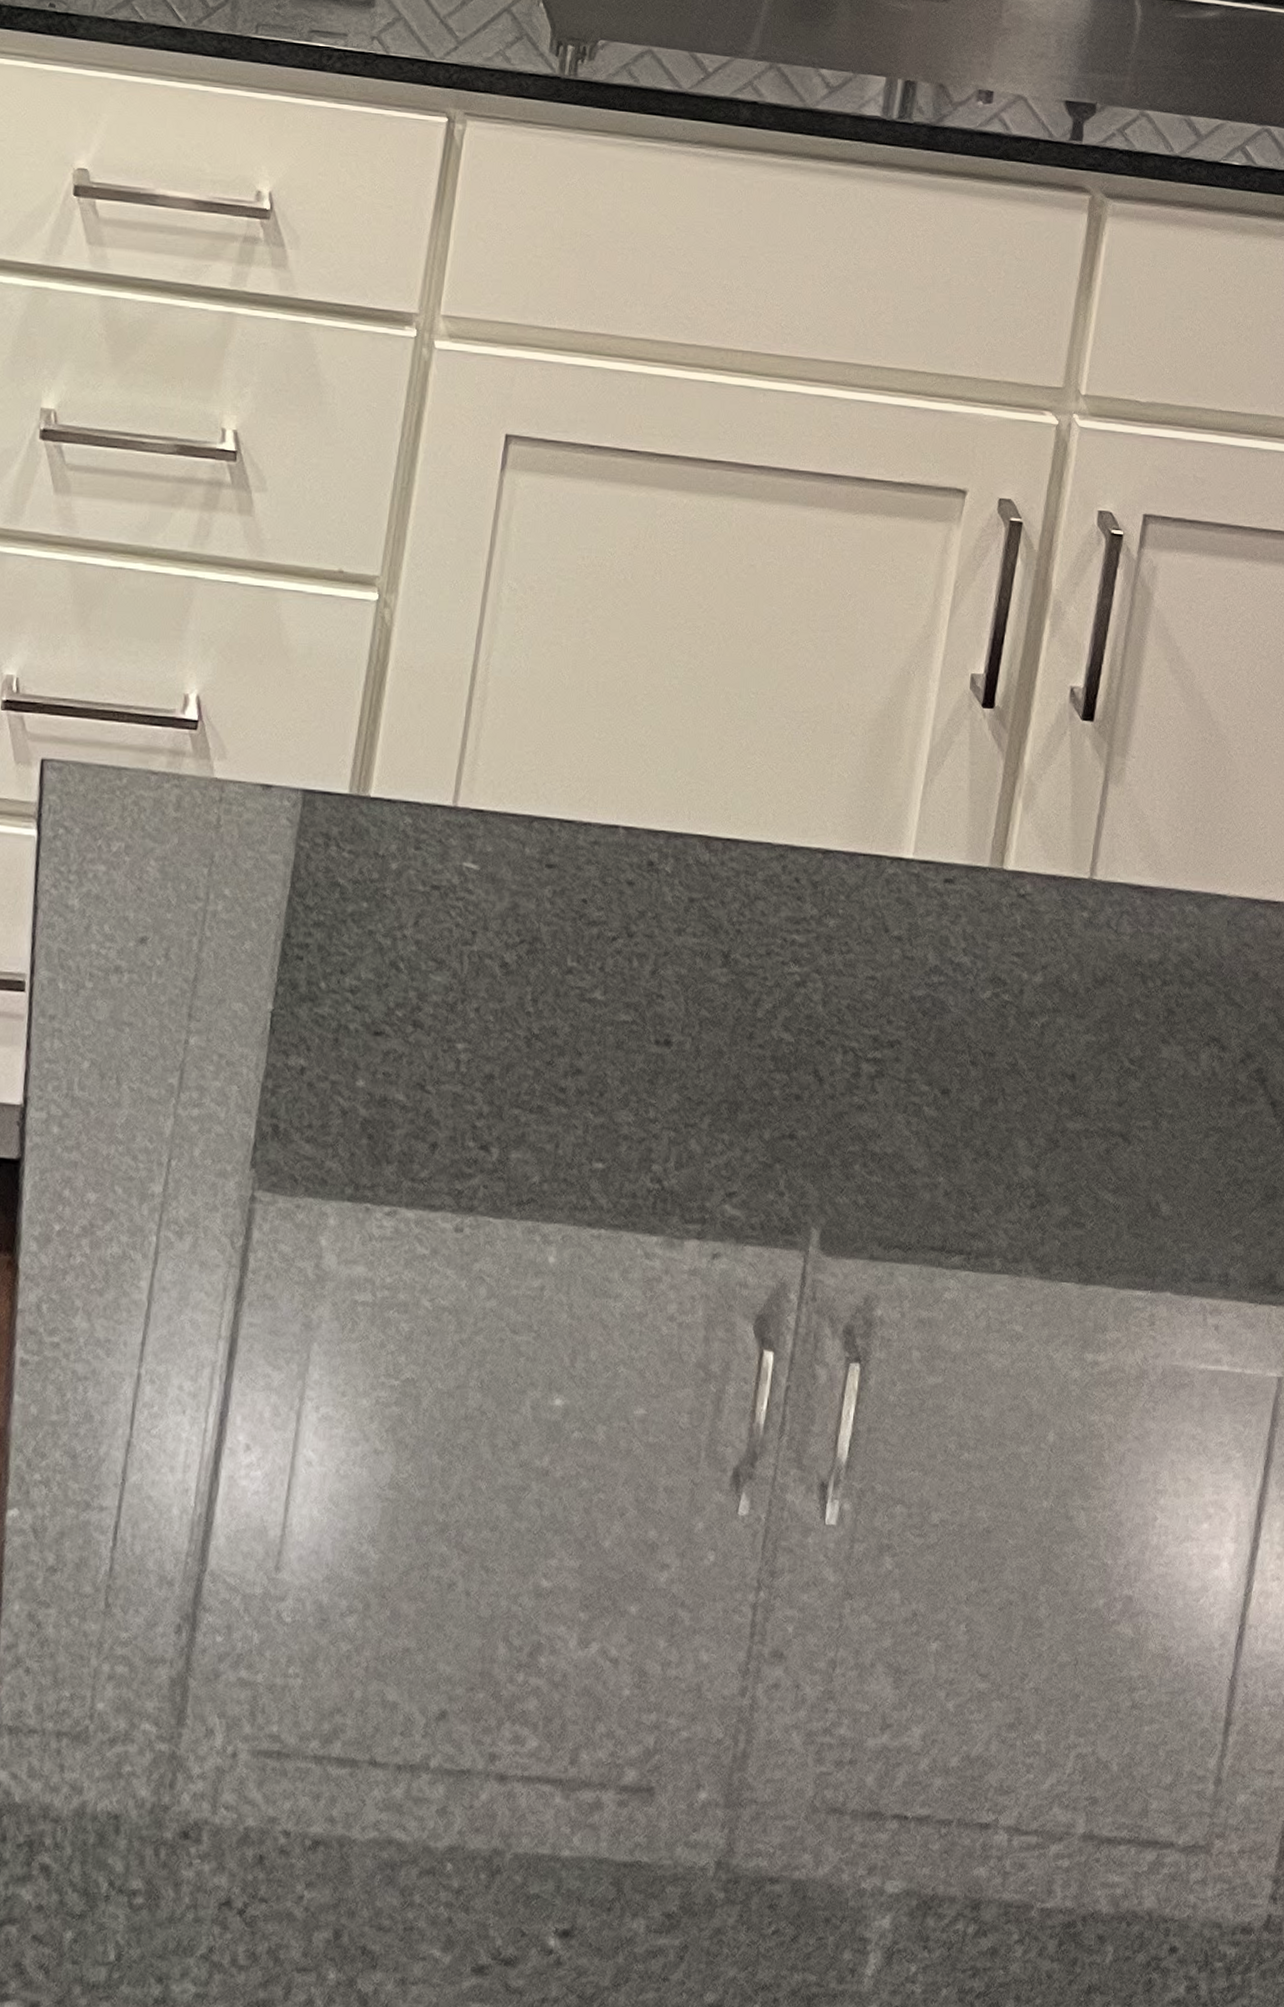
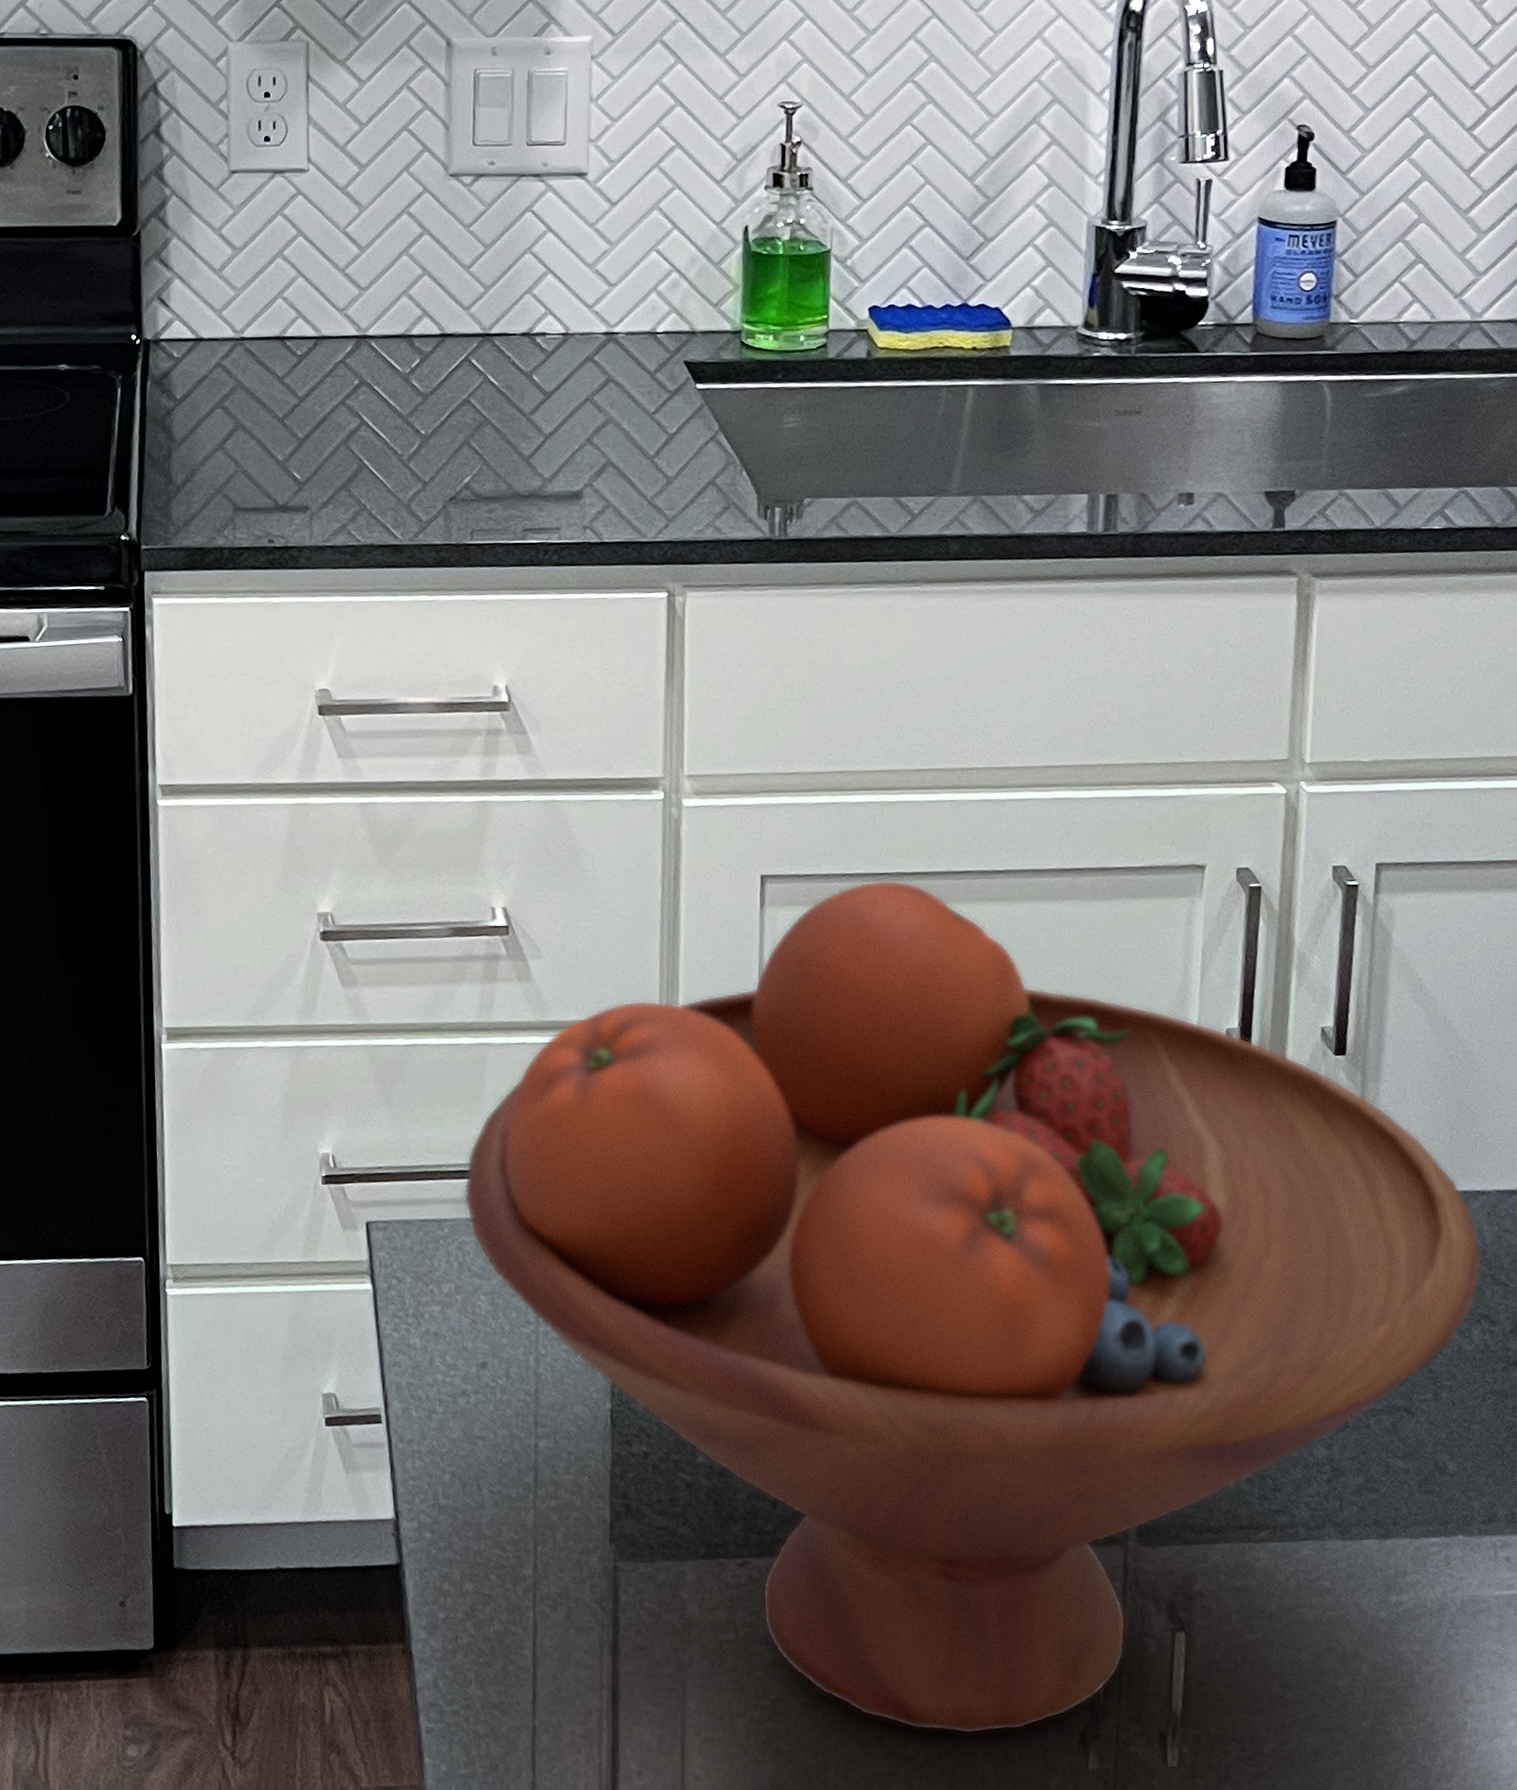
fruit bowl: none [147,457,1217,1455] -> present [463,879,1482,1735]

